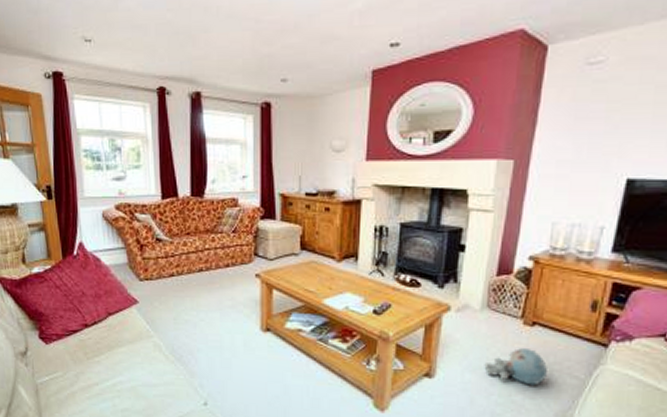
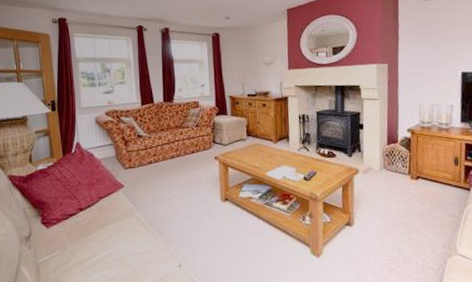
plush toy: present [484,348,547,386] -> none [388,197,433,225]

